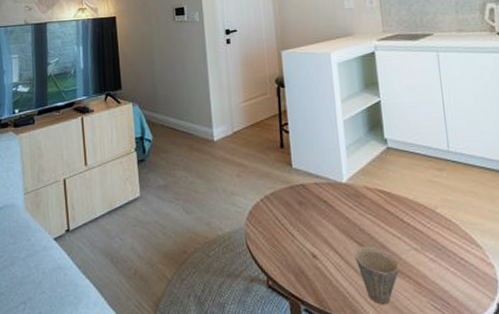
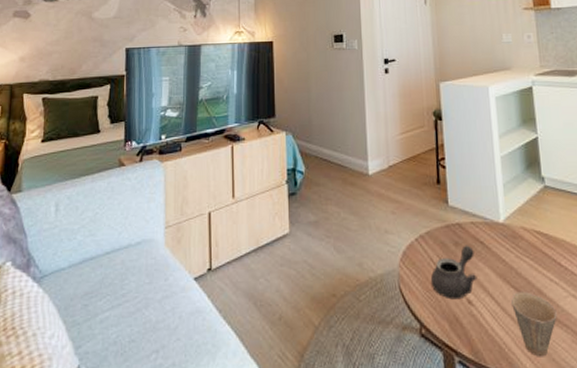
teapot: none [276,204,322,254] -> present [430,245,477,300]

